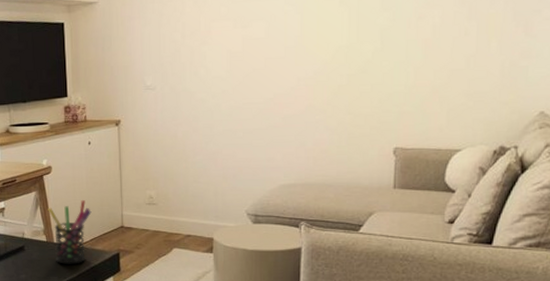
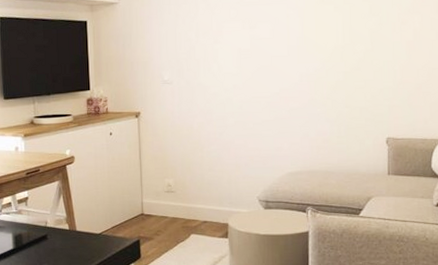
pen holder: present [48,200,92,264] -> none [70,189,113,252]

